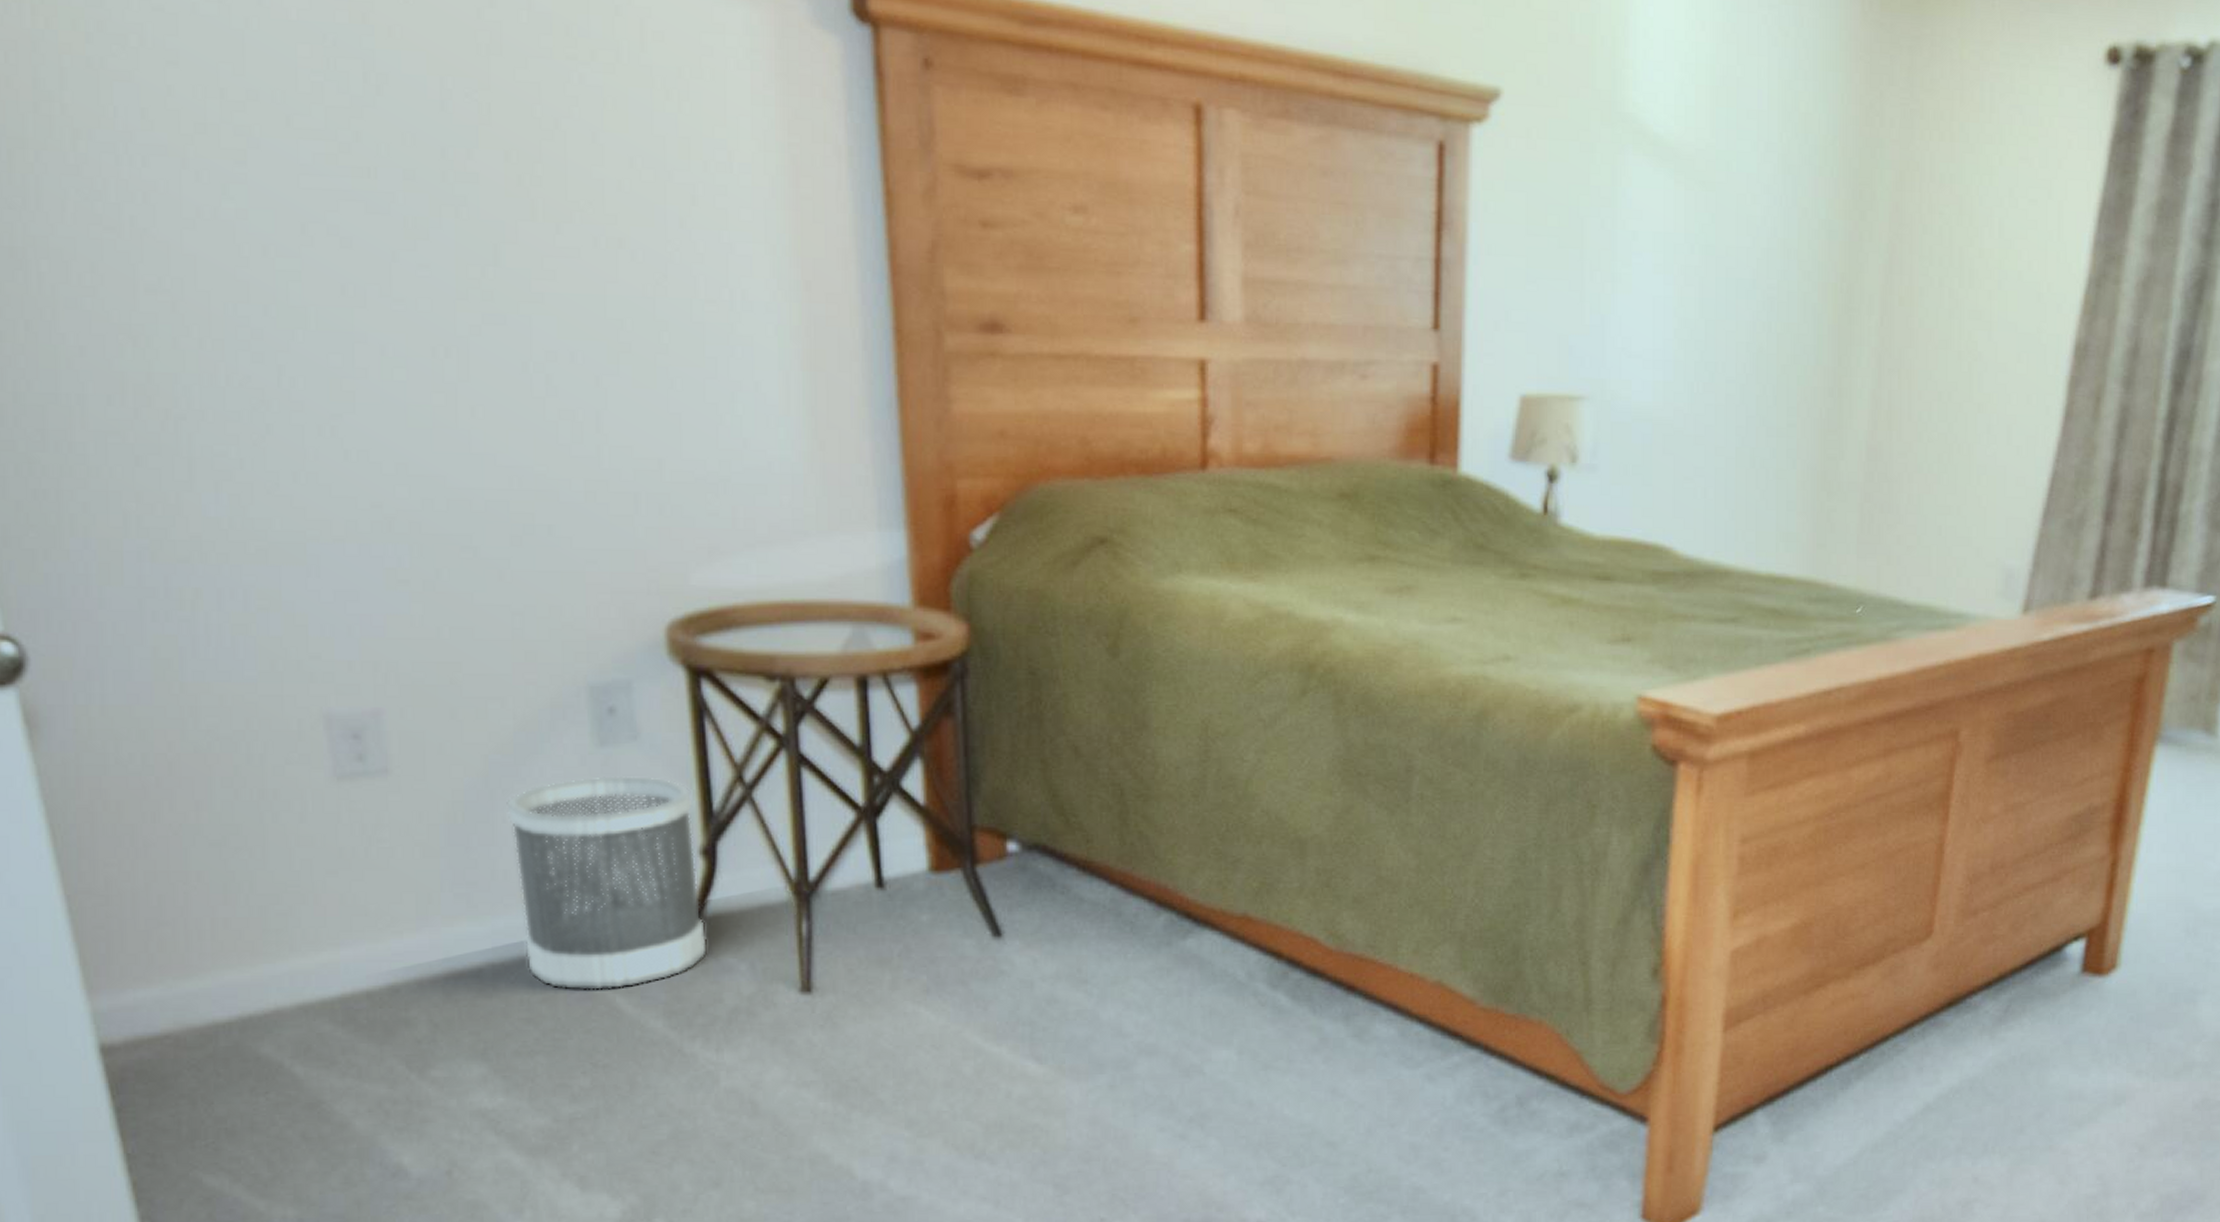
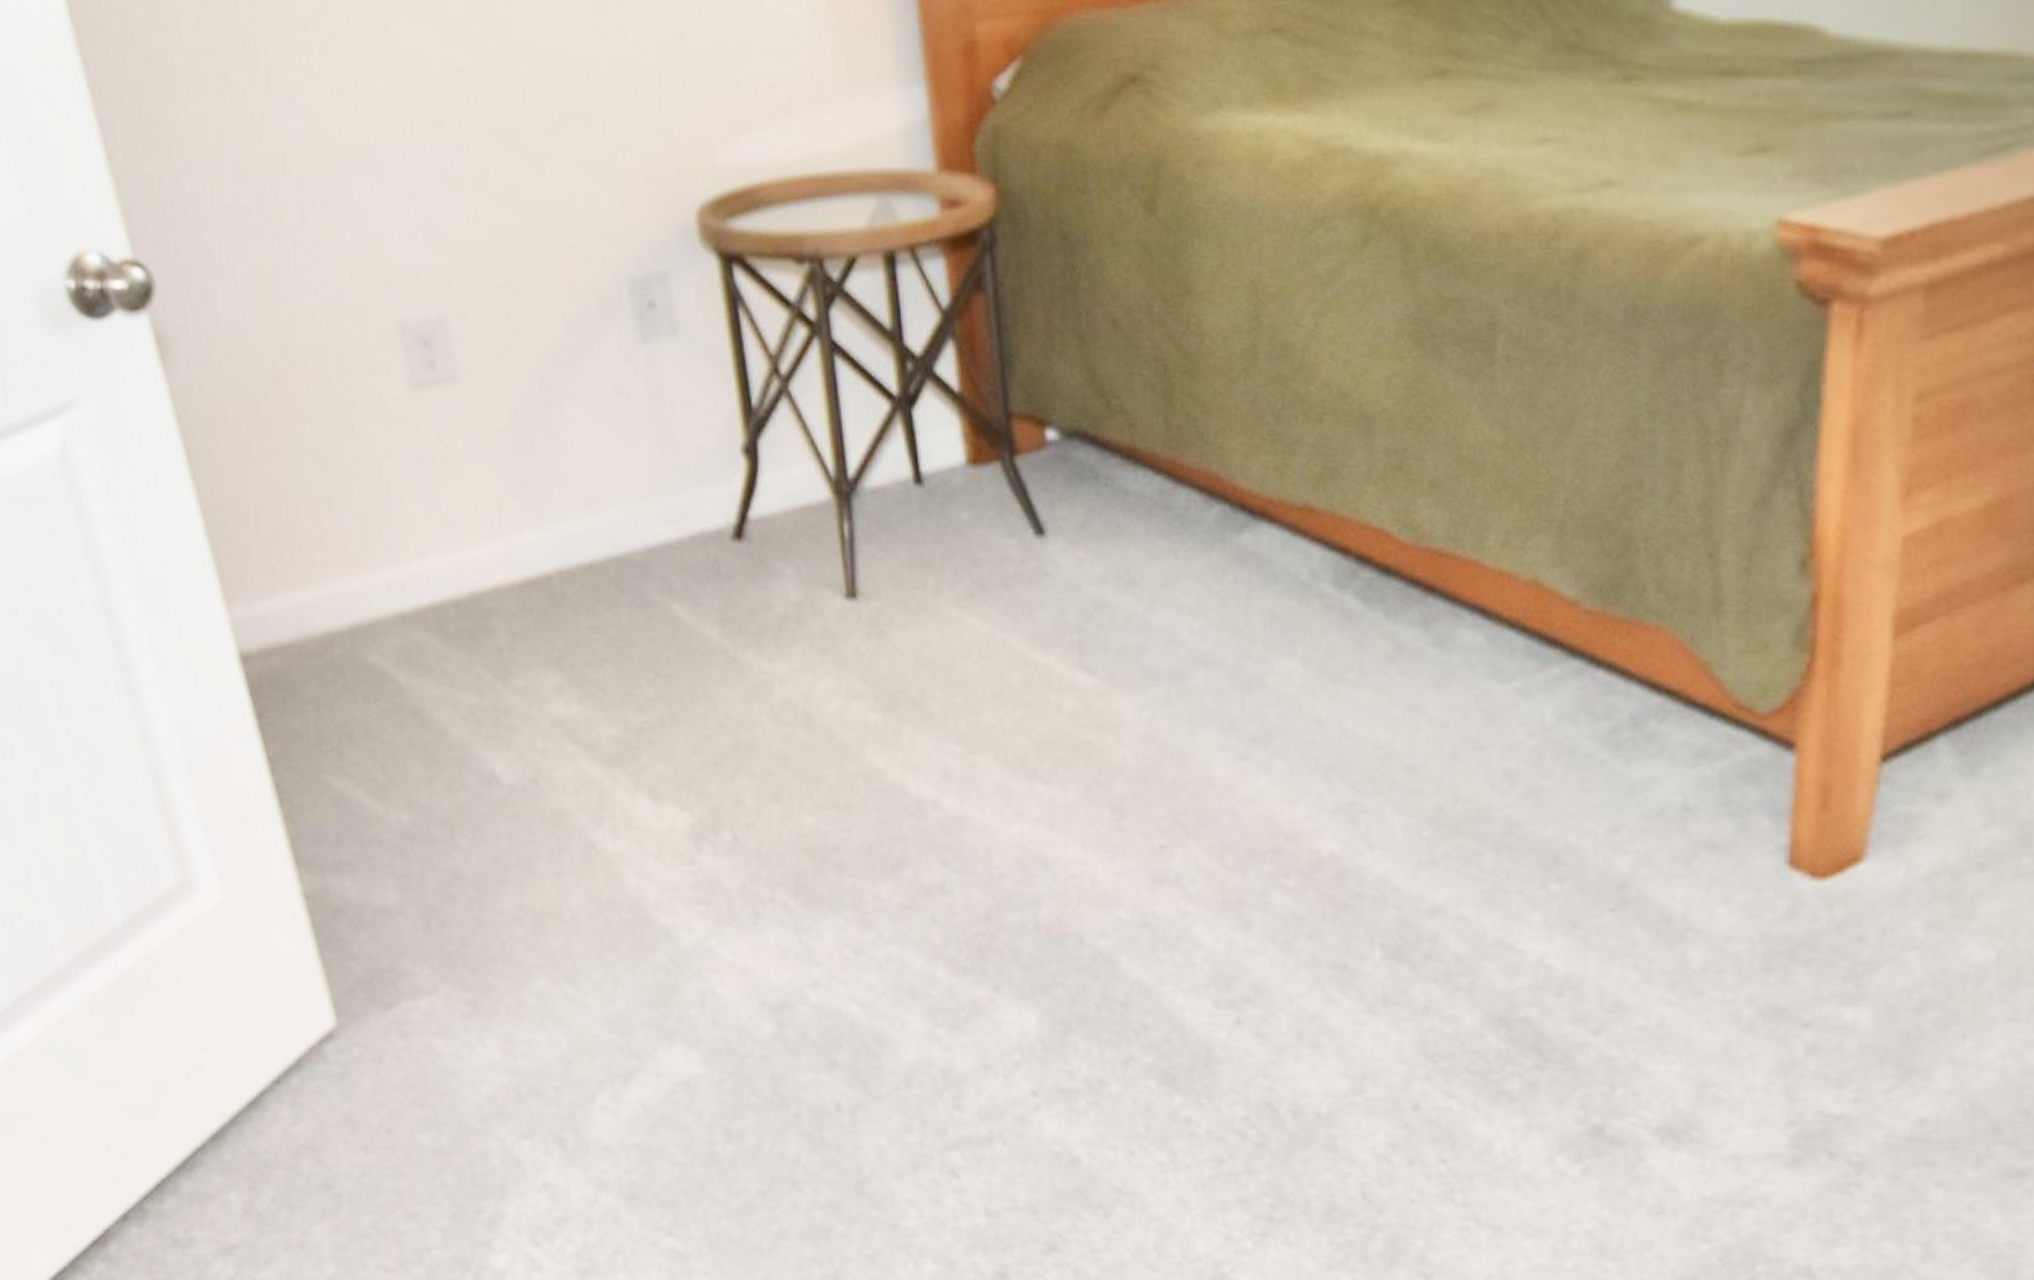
wastebasket: present [505,775,708,990] -> none [561,371,756,598]

